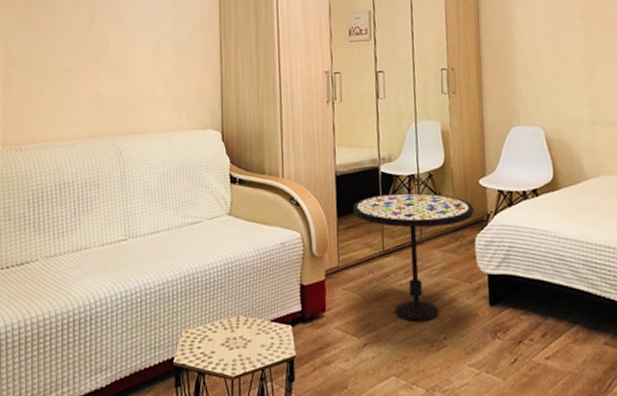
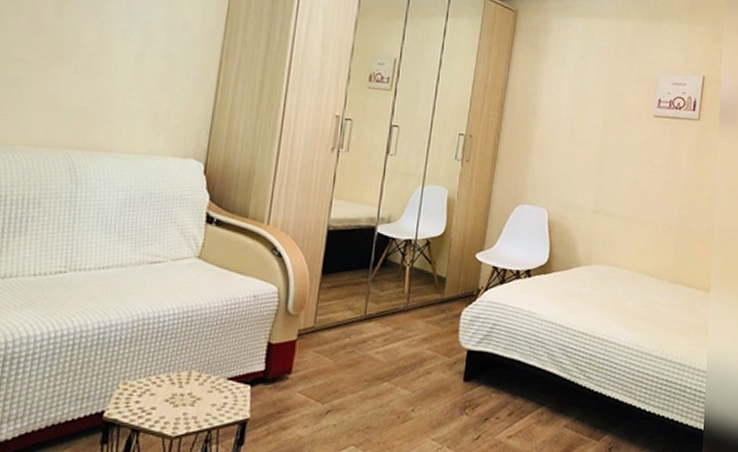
side table: present [353,192,474,323] -> none [340,256,466,393]

